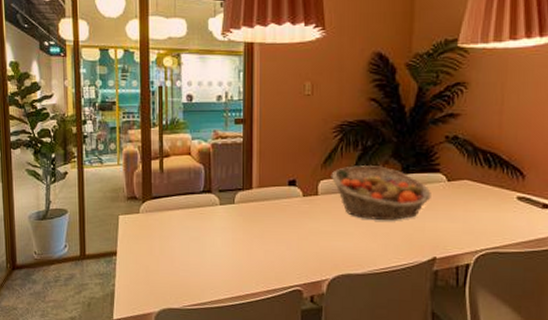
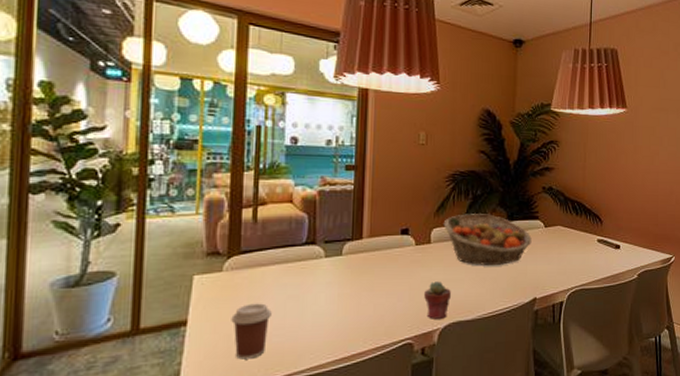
coffee cup: none [148,241,178,288] -> present [231,303,272,360]
potted succulent: none [312,233,339,270] -> present [424,281,451,319]

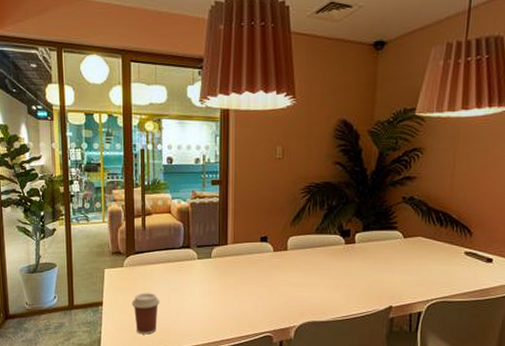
potted succulent: present [424,281,451,319] -> none [282,284,306,318]
fruit basket: present [443,214,532,266] -> none [299,224,389,274]

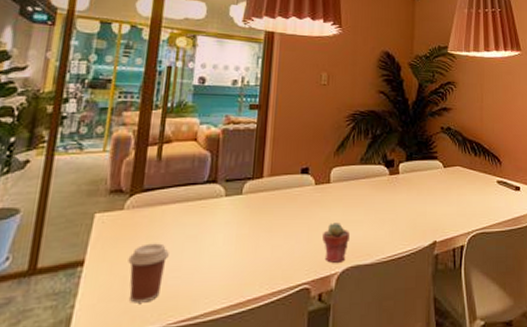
potted succulent: none [282,284,306,318] -> present [322,222,350,263]

